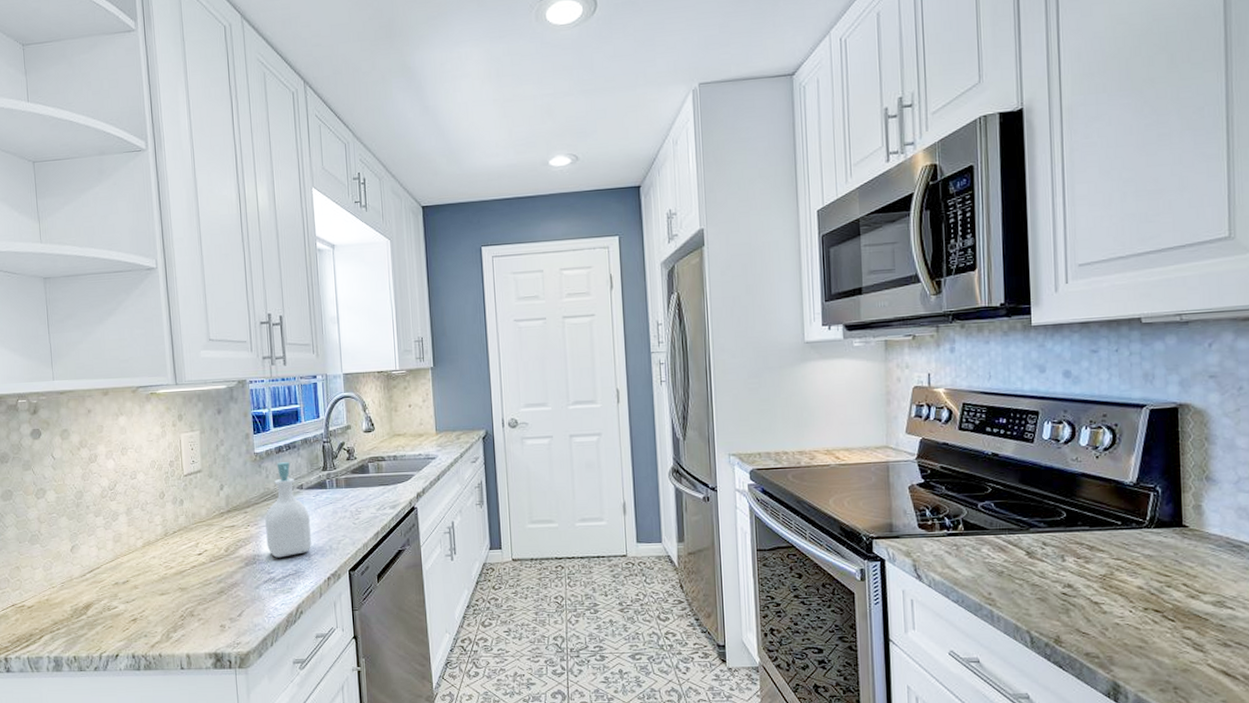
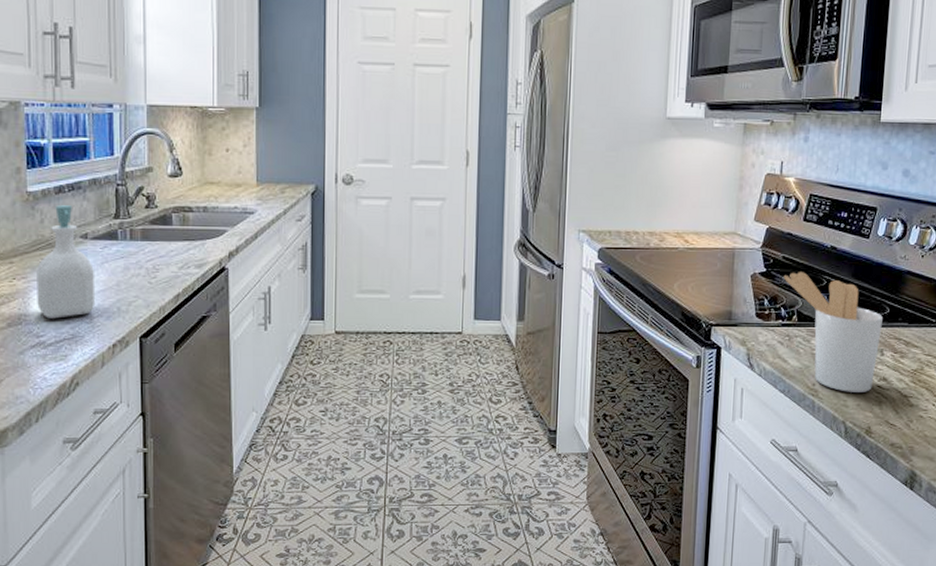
utensil holder: none [943,481,1060,601] -> present [783,272,883,392]

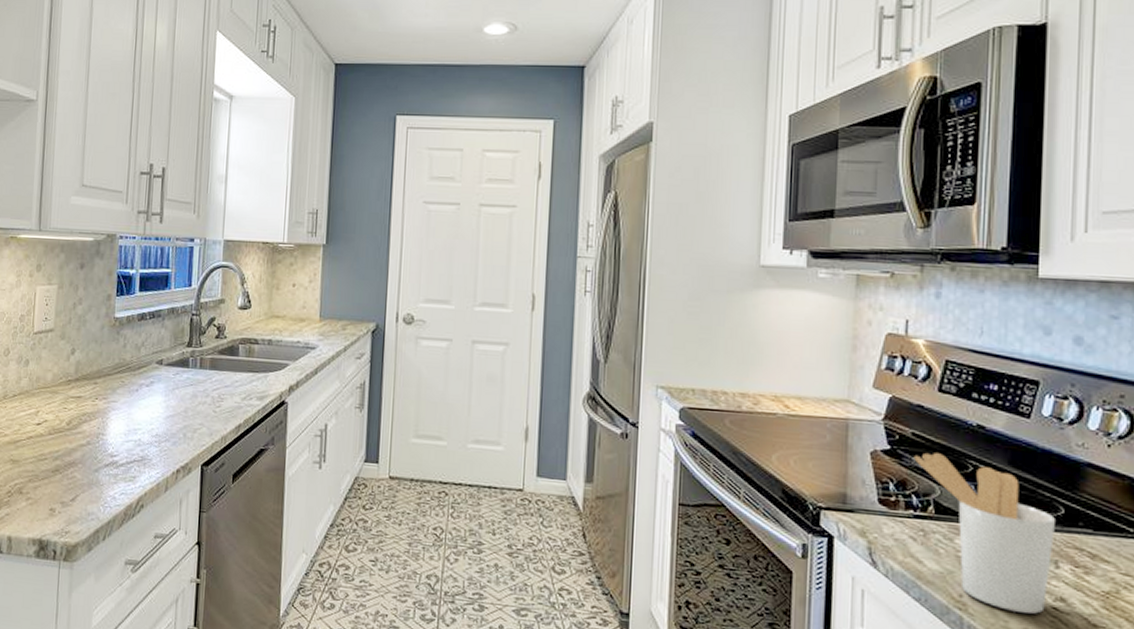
soap bottle: present [36,205,96,319] -> none [114,331,167,440]

